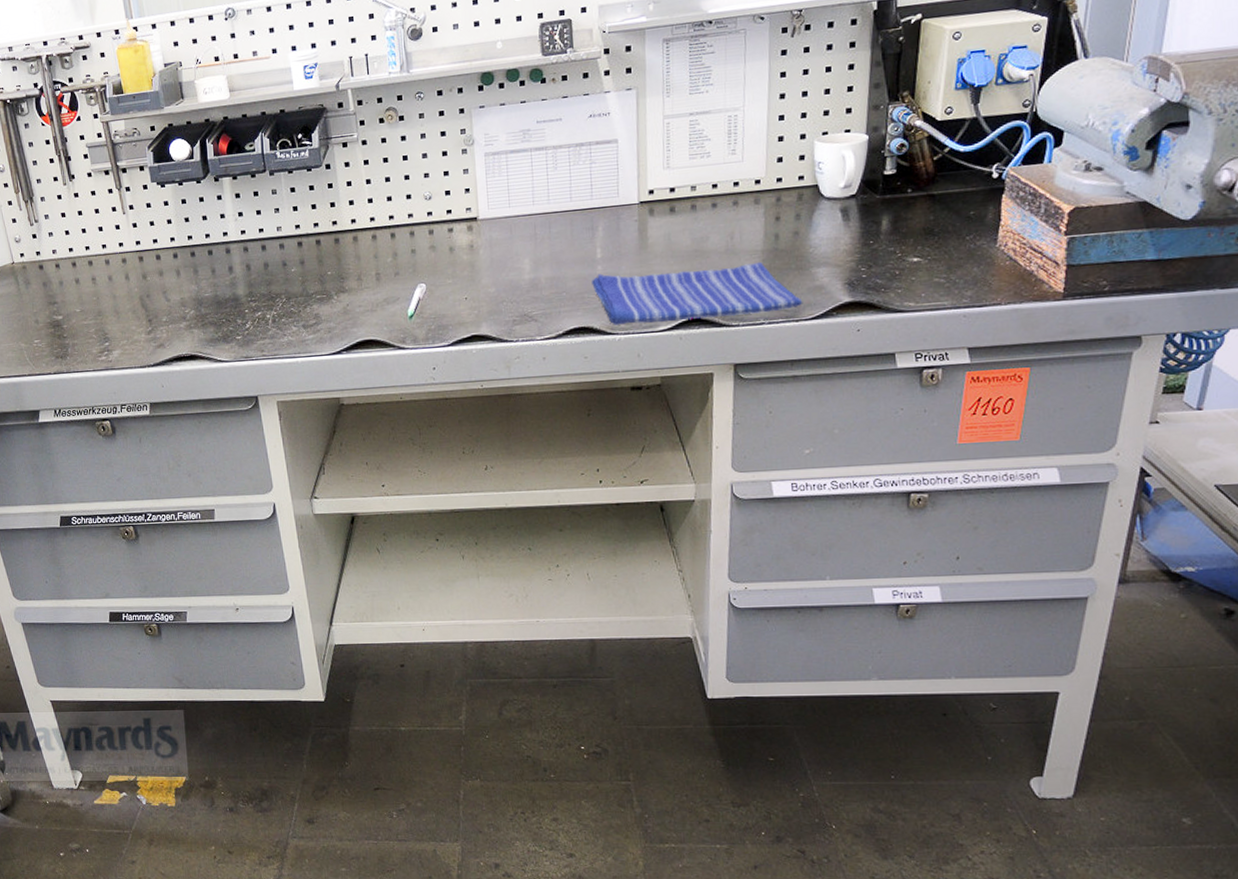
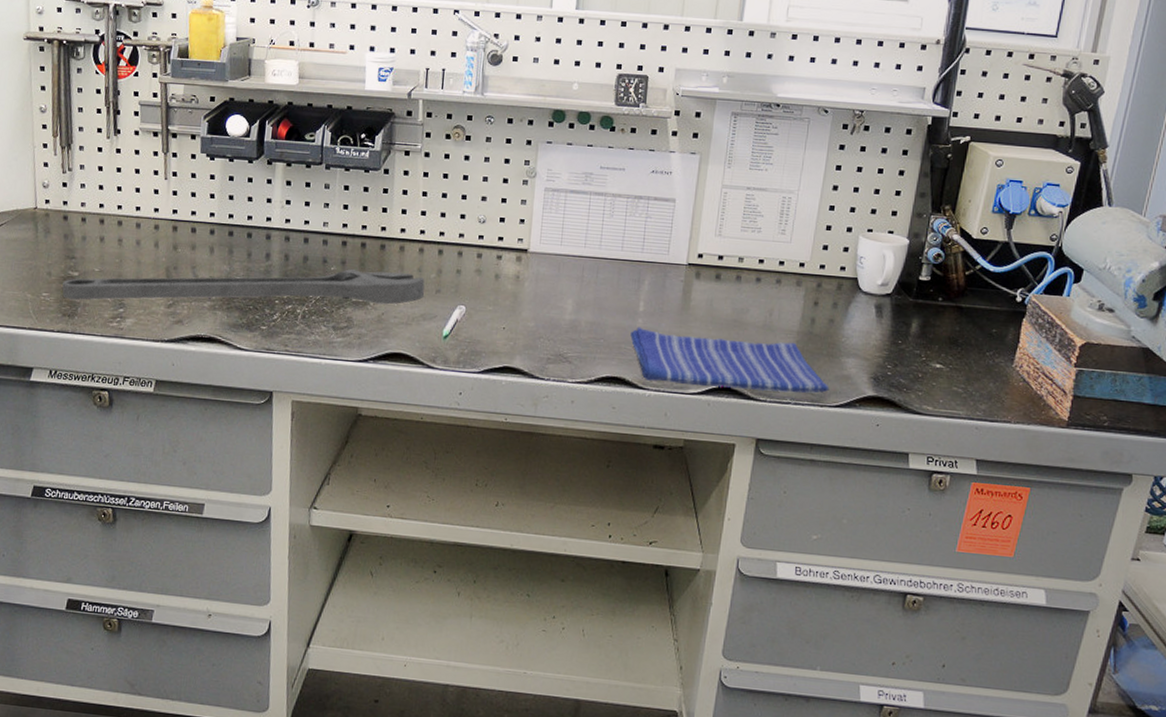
adjustable wrench: none [49,261,385,342] -> present [61,268,425,305]

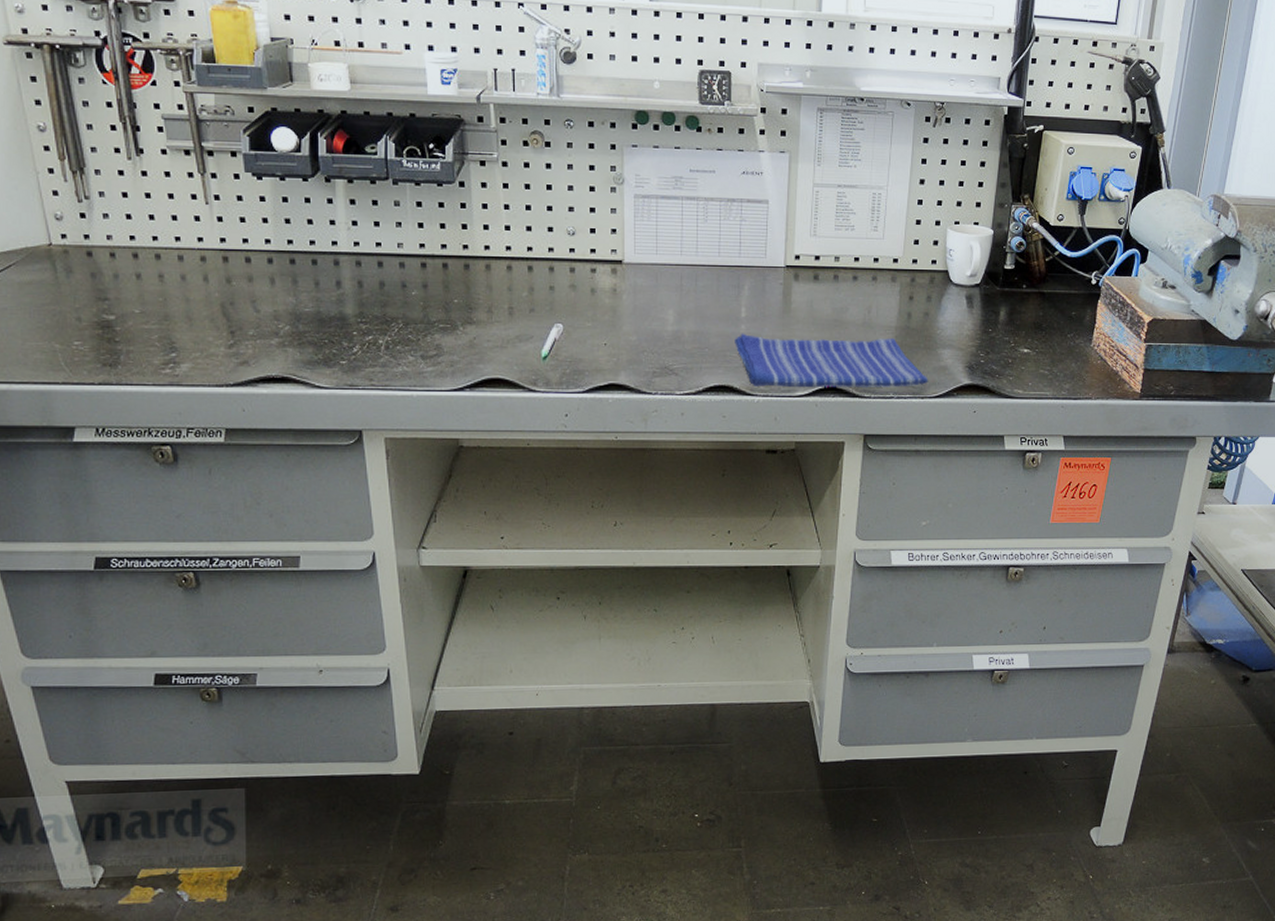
adjustable wrench: present [61,268,425,305] -> none [96,291,518,347]

